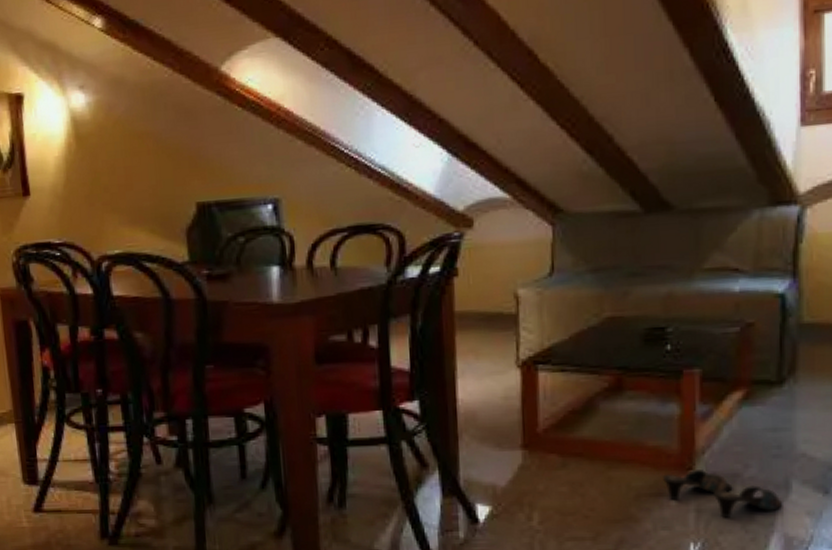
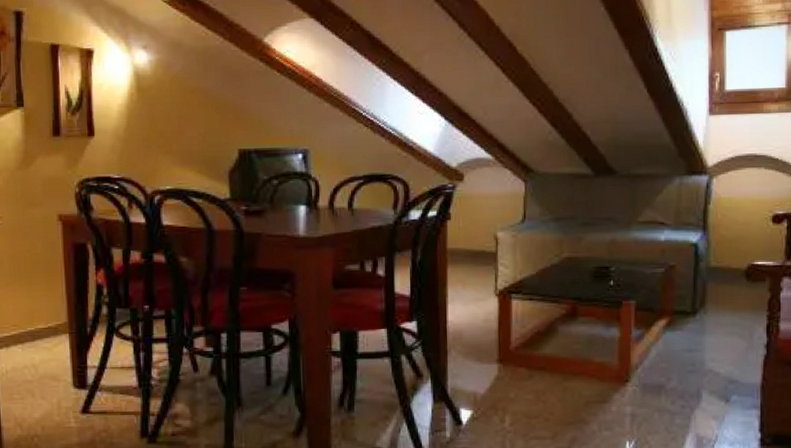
slippers: present [663,468,783,518] -> none [606,381,696,421]

